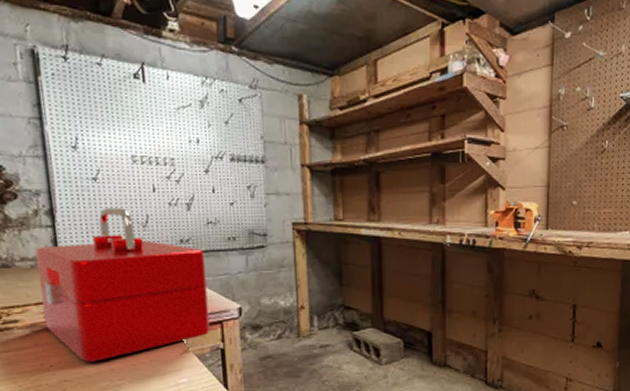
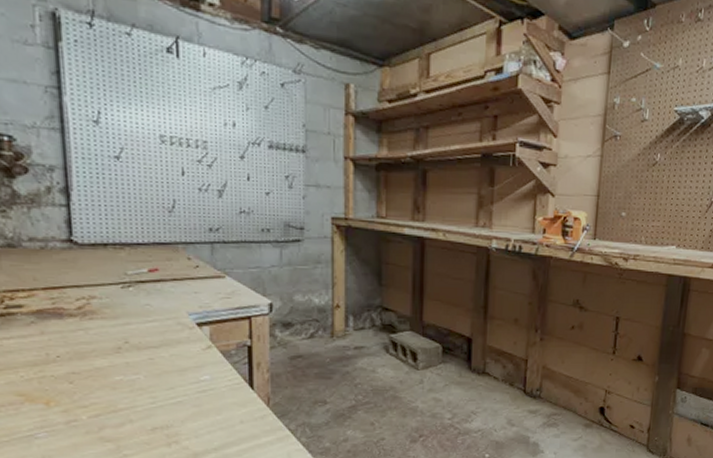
toolbox: present [36,208,210,362] -> none [46,189,237,354]

